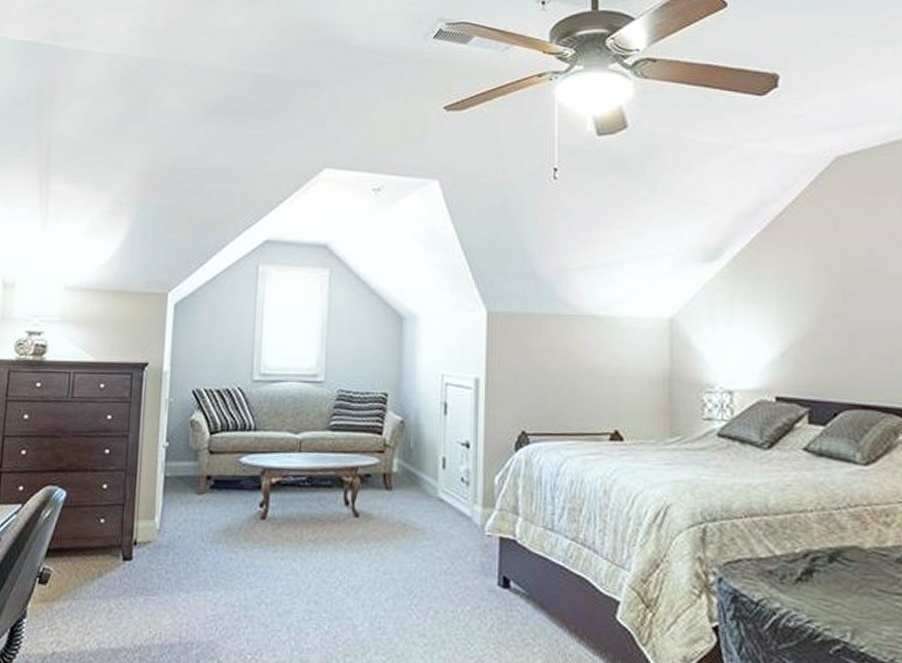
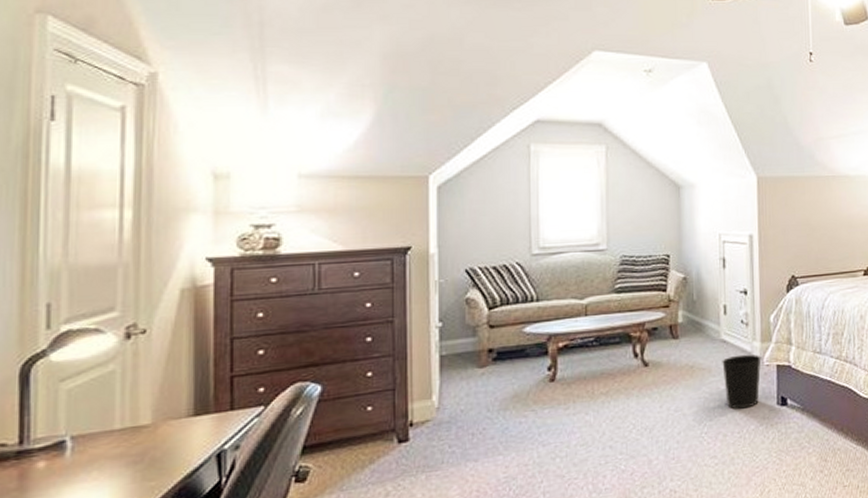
wastebasket: none [437,518,482,584] -> present [722,354,762,409]

